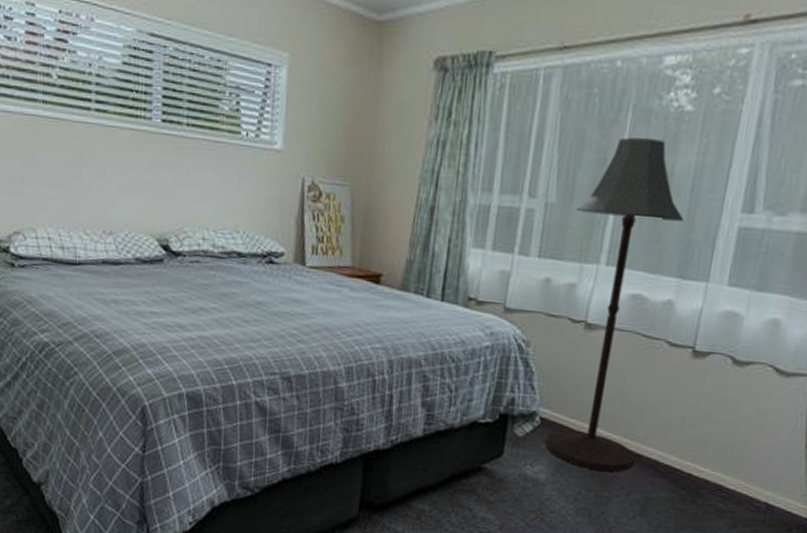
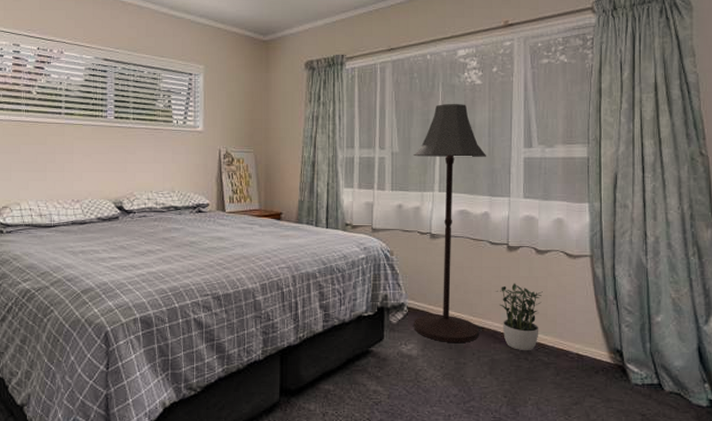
potted plant: none [665,401,733,492] -> present [495,283,543,350]

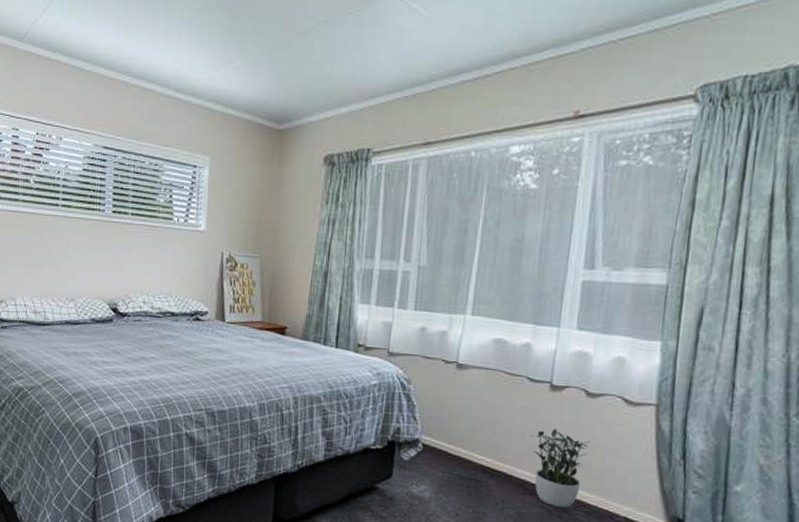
floor lamp: present [413,104,486,342] -> none [428,211,535,490]

